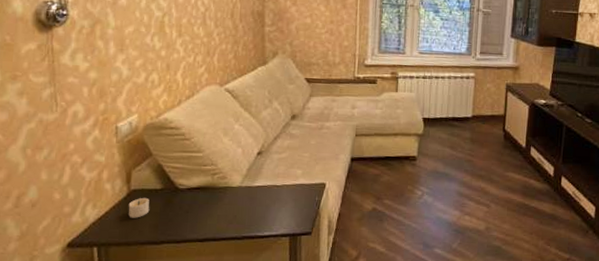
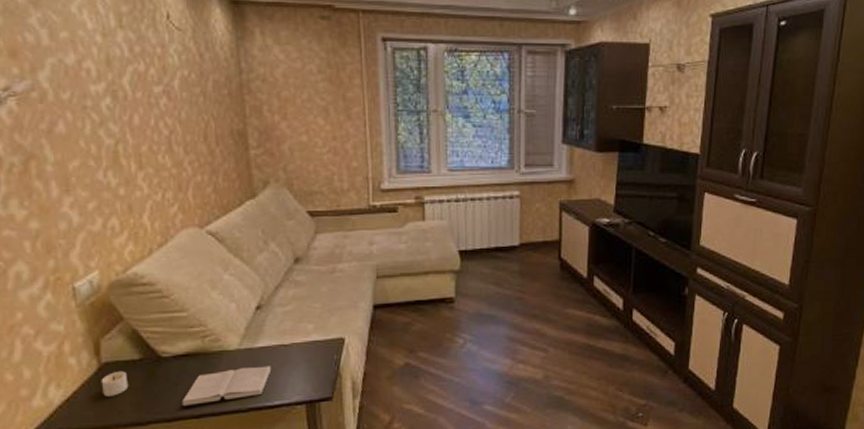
hardback book: none [190,202,265,232] -> present [181,366,272,408]

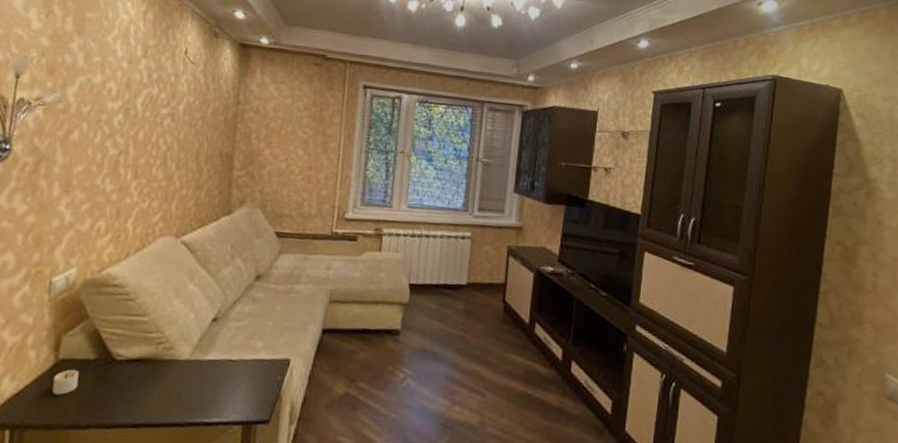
hardback book: present [181,366,272,408] -> none [123,379,216,415]

